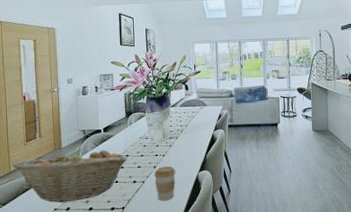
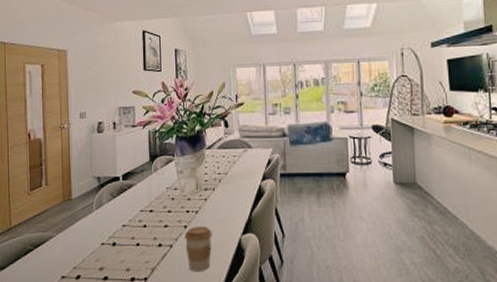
fruit basket: present [12,149,128,203] -> none [14,201,152,268]

